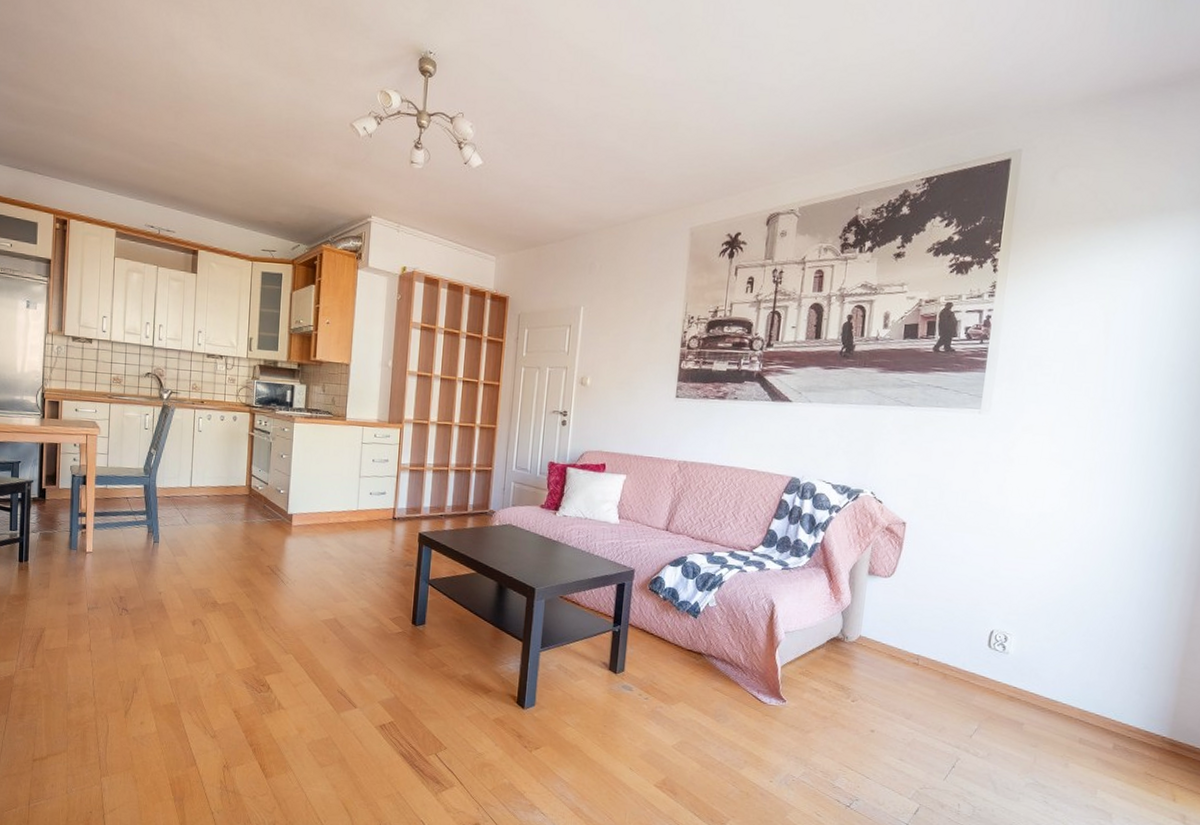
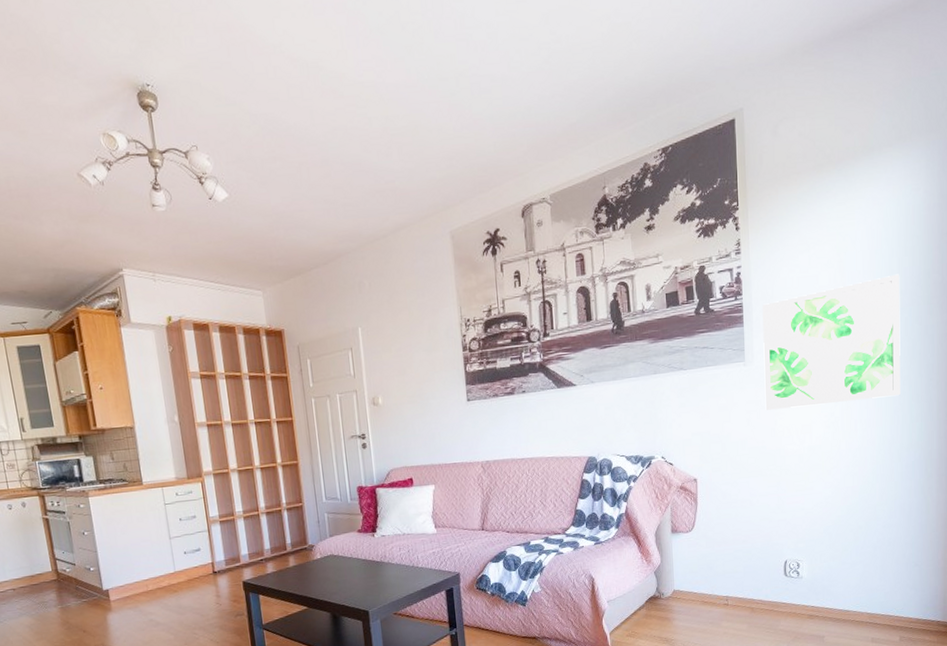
wall art: none [995,345,1174,477] -> present [762,274,901,410]

